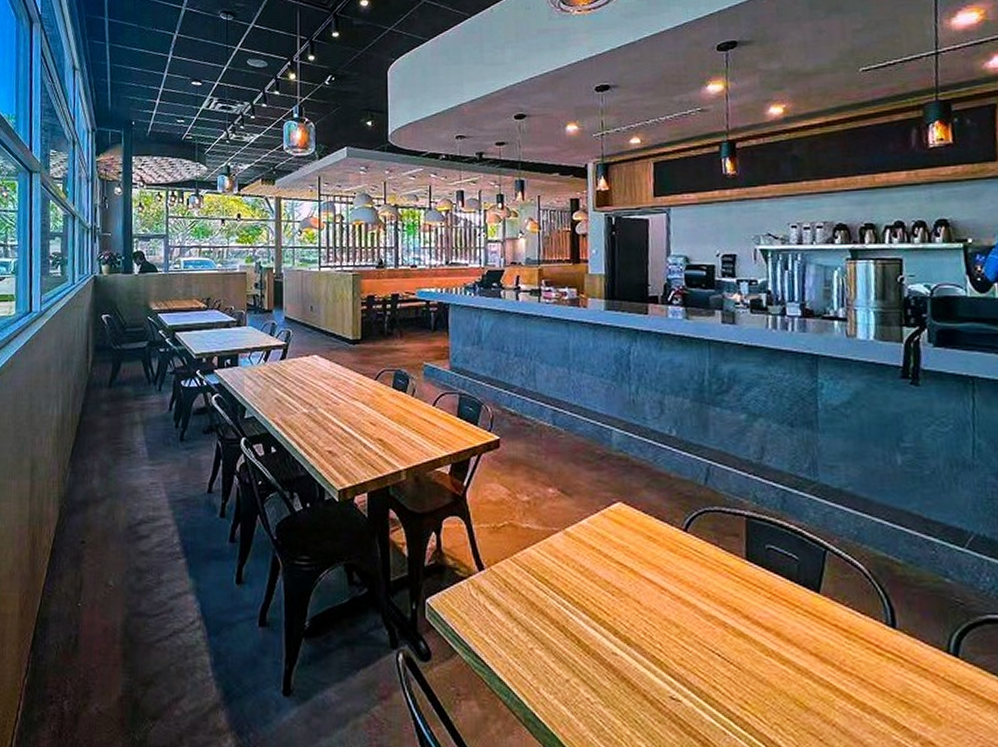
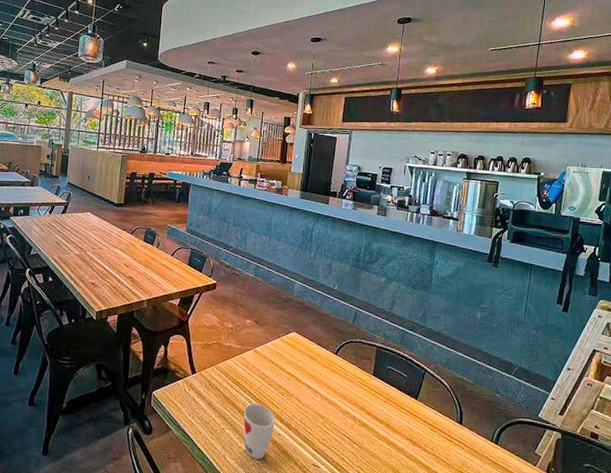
cup: none [559,609,607,692] -> present [243,403,276,460]

